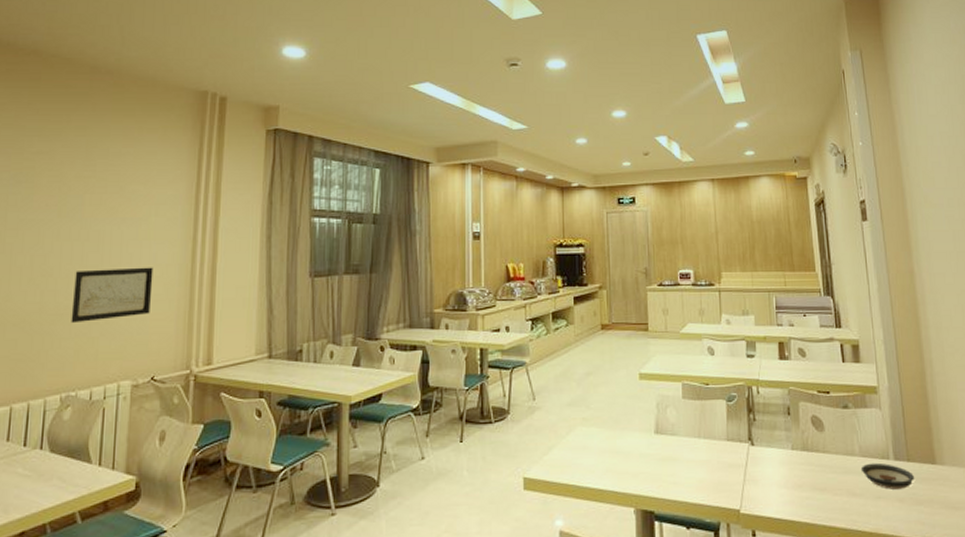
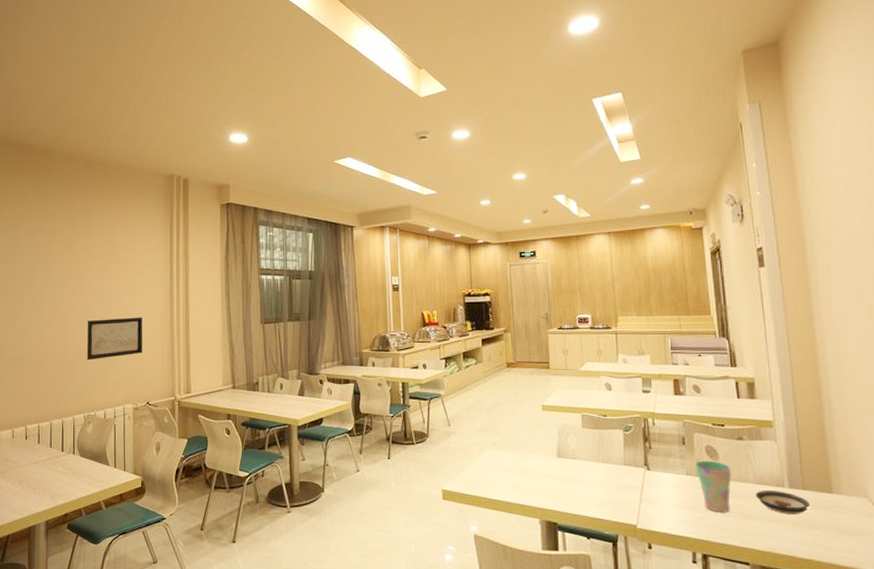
cup: none [800,432,837,491] -> present [695,460,731,513]

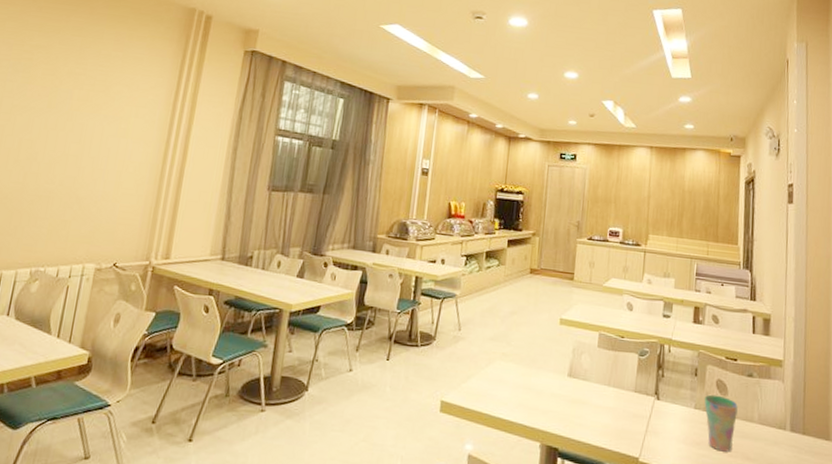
wall art: present [86,317,143,361] -> none [48,158,128,206]
saucer: present [755,490,810,514] -> none [757,431,807,460]

